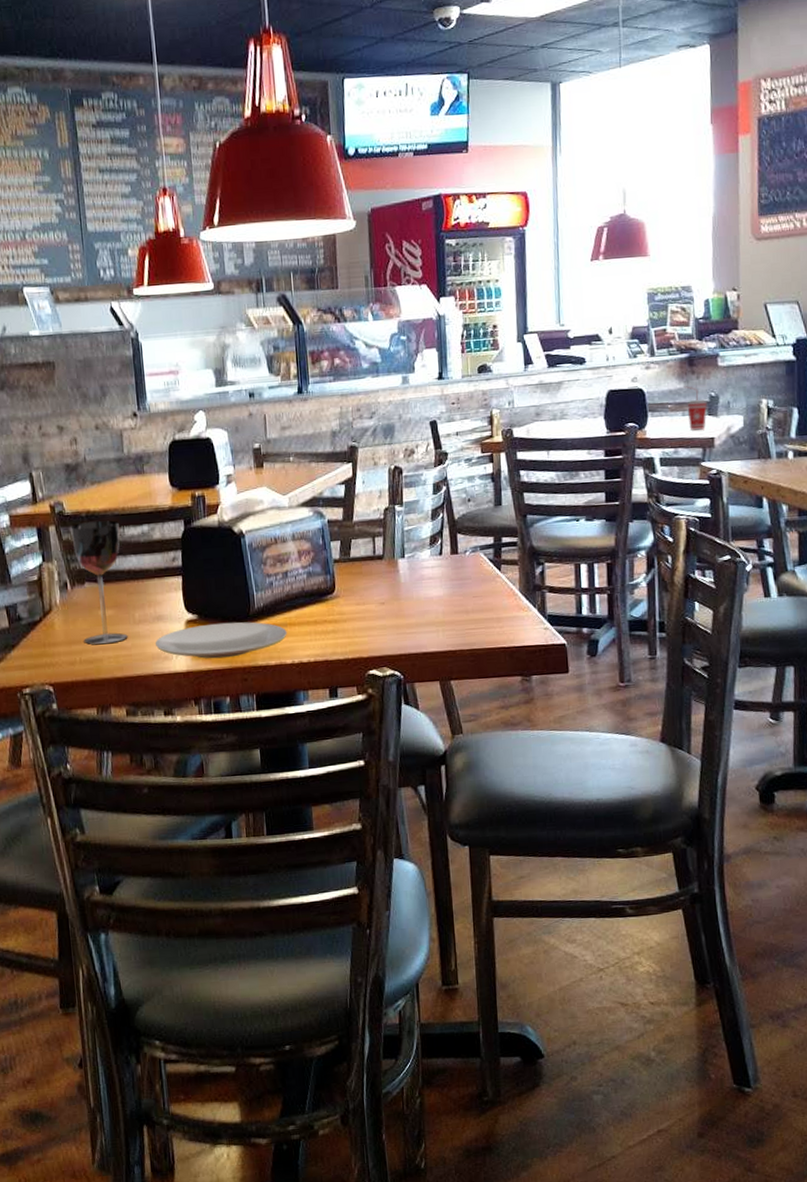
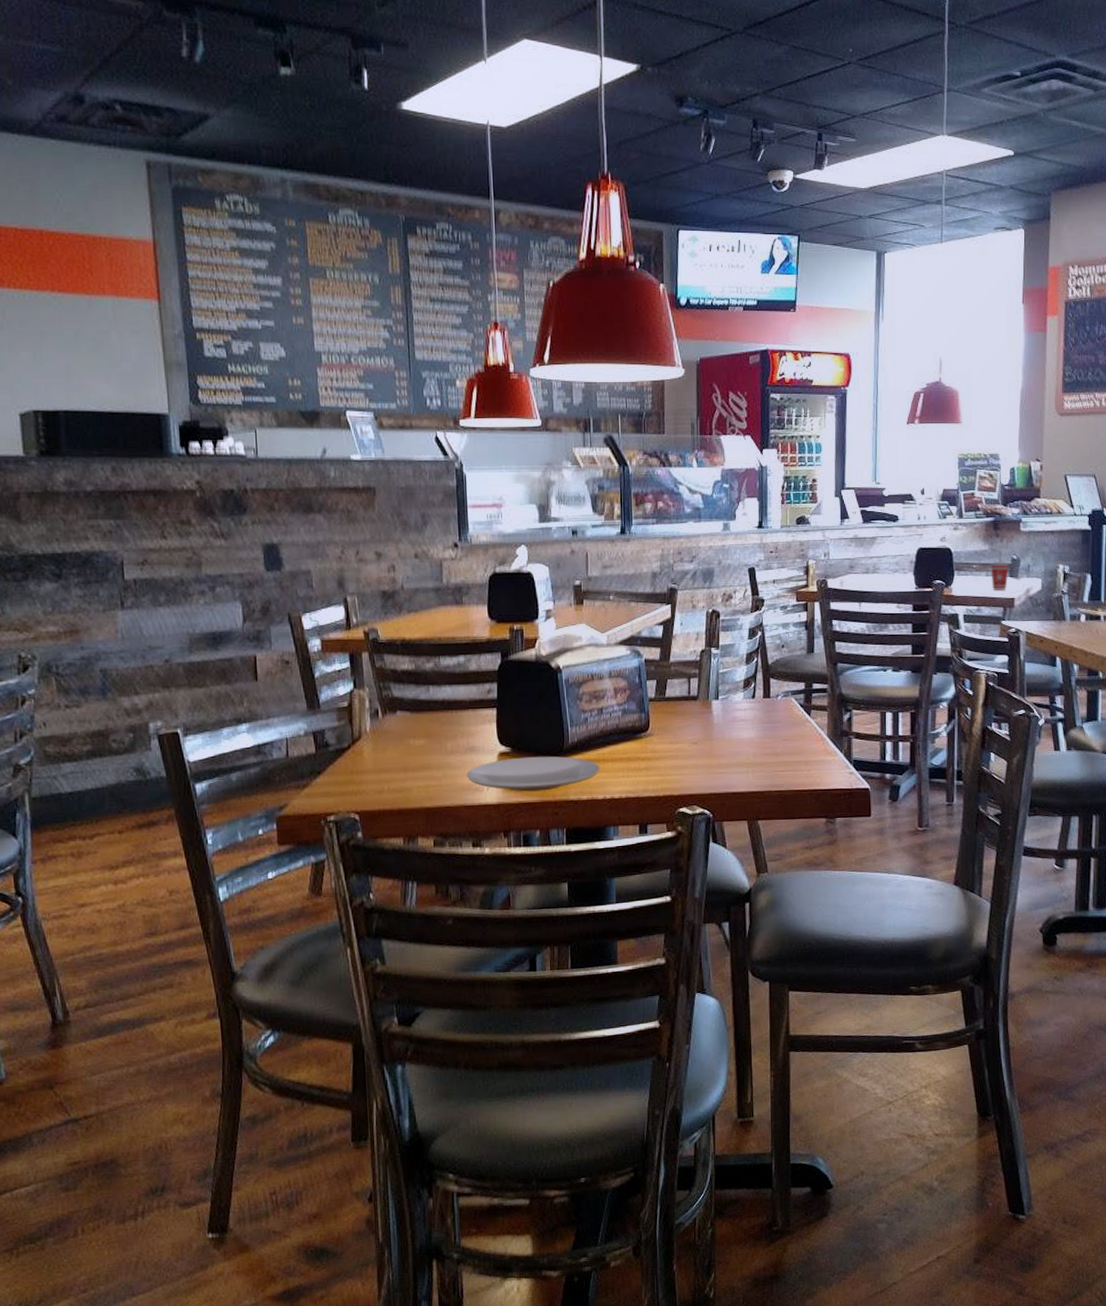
wineglass: present [70,520,128,644] -> none [384,650,439,773]

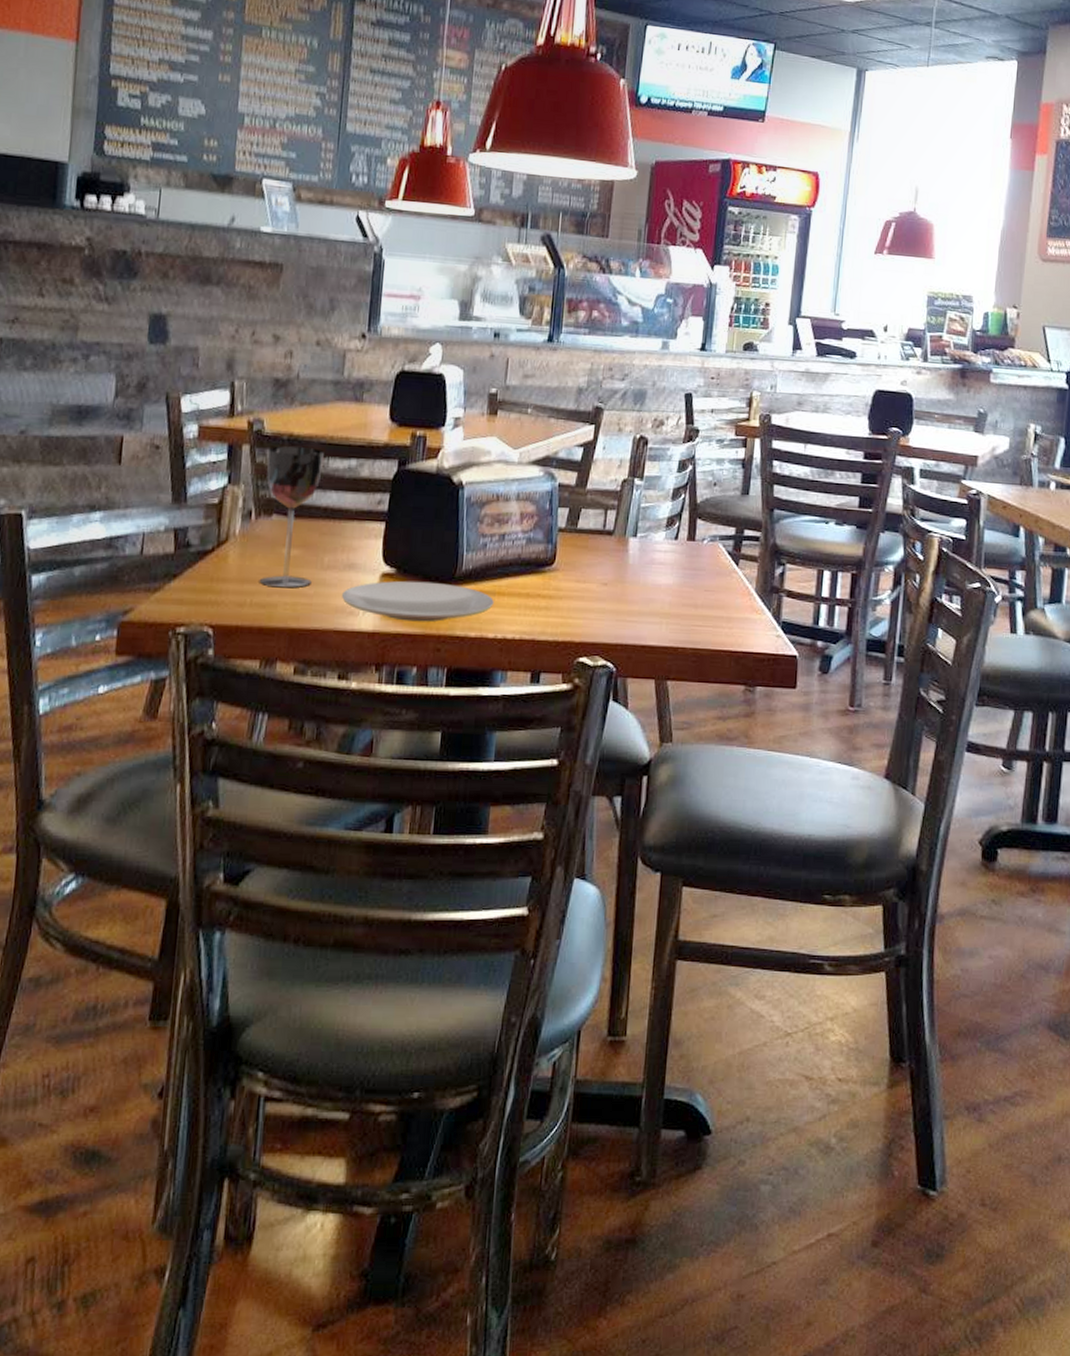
wineglass: none [384,650,439,773] -> present [259,446,324,587]
beverage cup: present [988,548,1010,590] -> none [953,398,976,446]

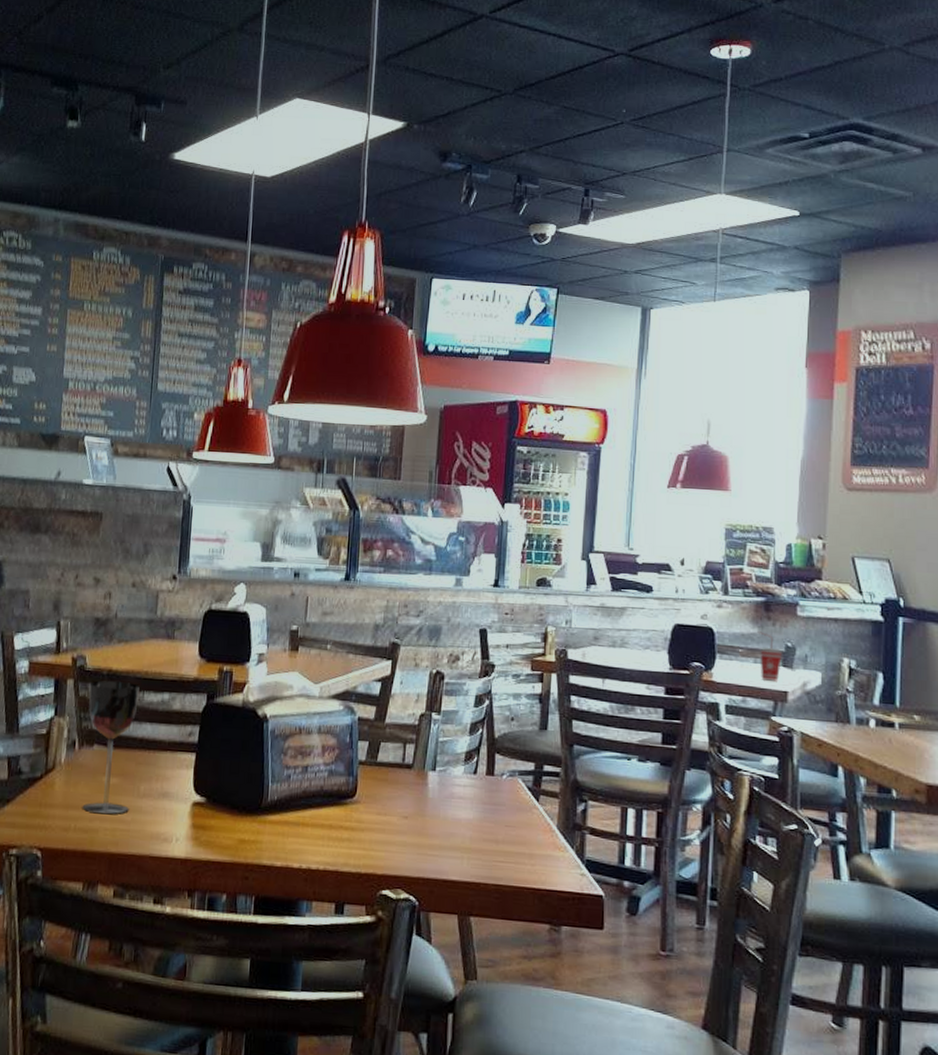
plate: present [342,580,494,622] -> none [157,809,298,851]
beverage cup: none [953,398,976,446] -> present [757,631,783,681]

